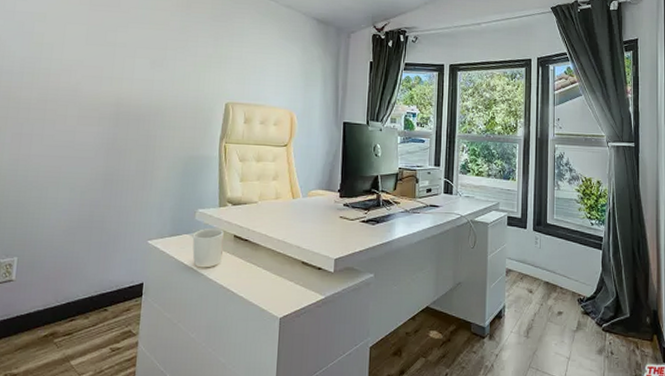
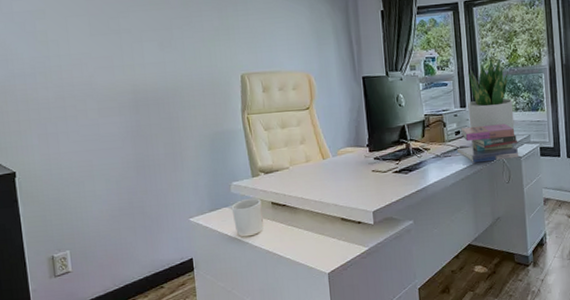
books: none [426,185,487,224] -> present [456,123,519,163]
planter: none [441,123,486,194] -> present [467,59,515,129]

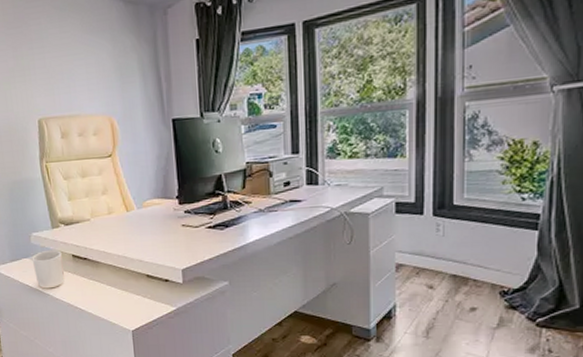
books: present [456,123,519,163] -> none [284,173,367,220]
planter: present [467,59,515,129] -> none [301,93,363,180]

